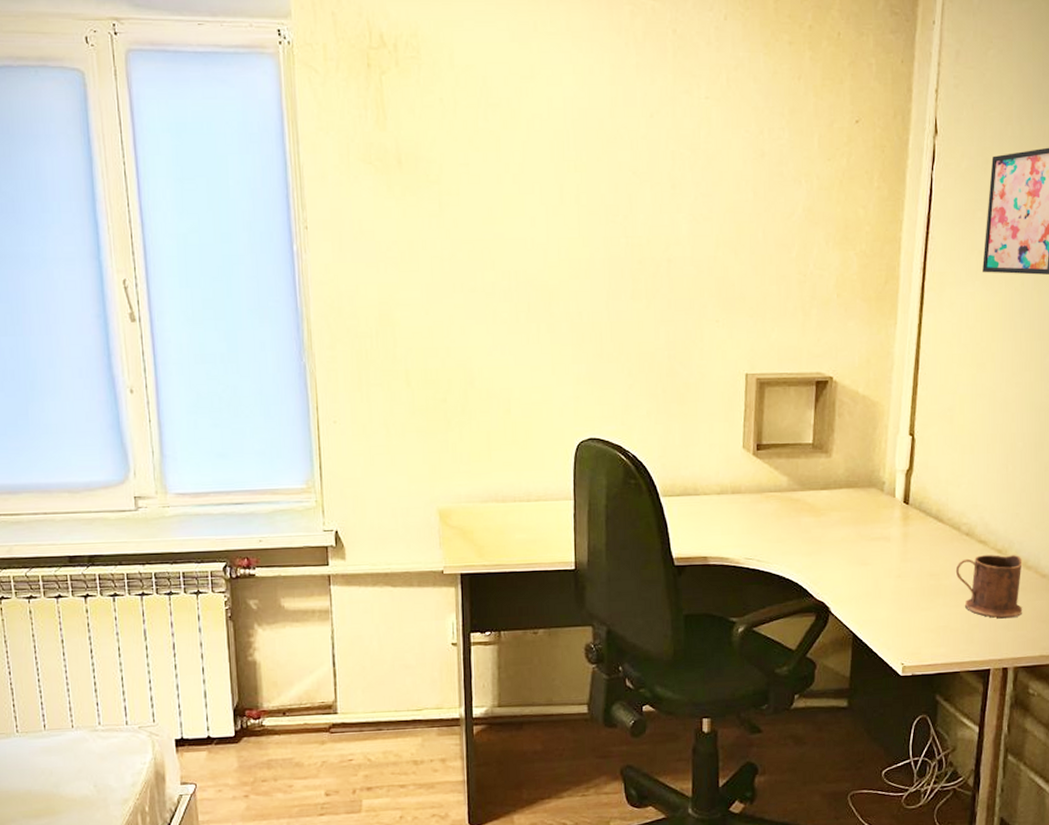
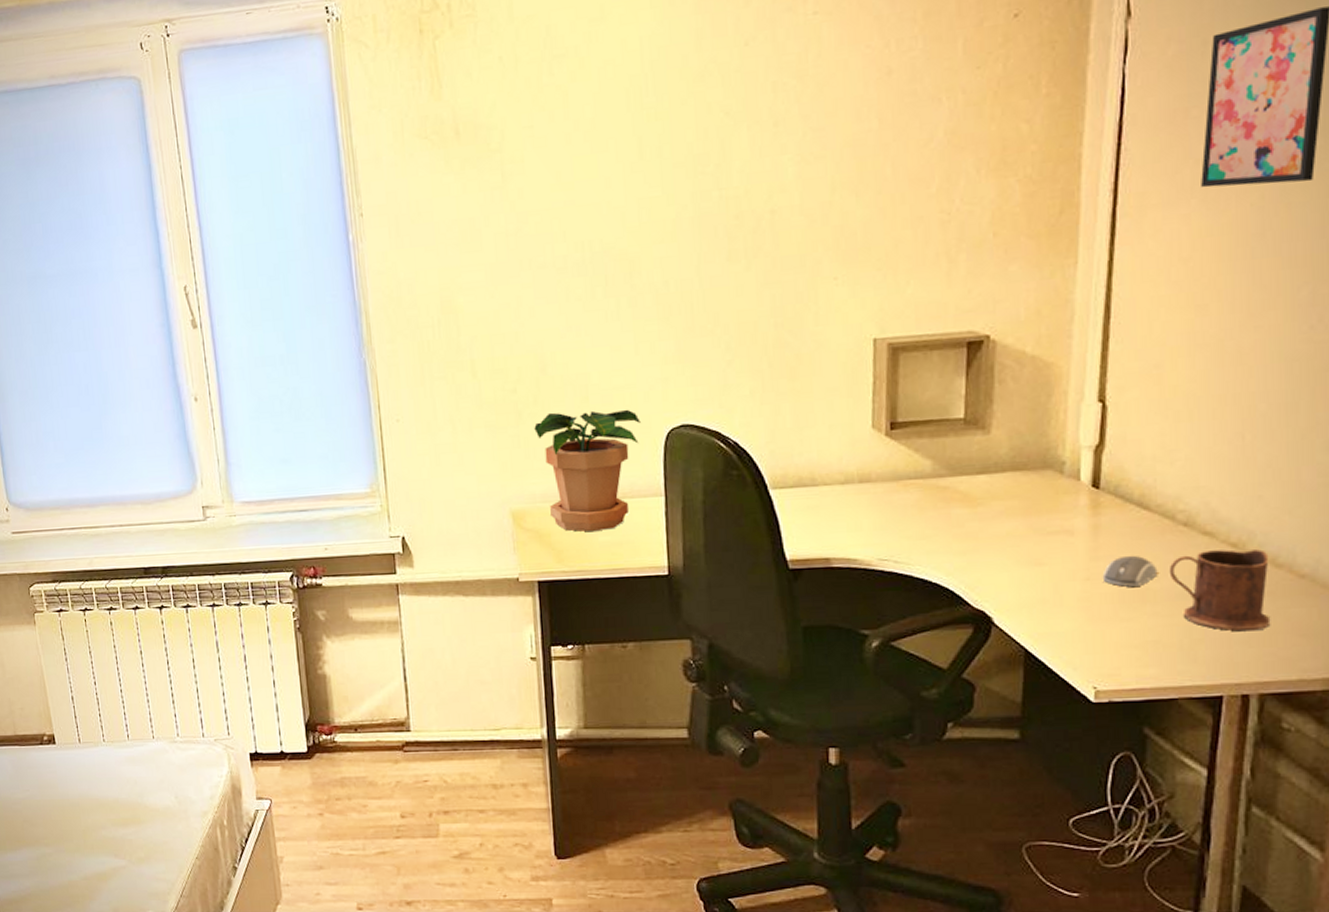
potted plant: none [461,422,555,531] -> present [534,409,641,532]
computer mouse: none [909,558,948,584] -> present [1102,555,1158,588]

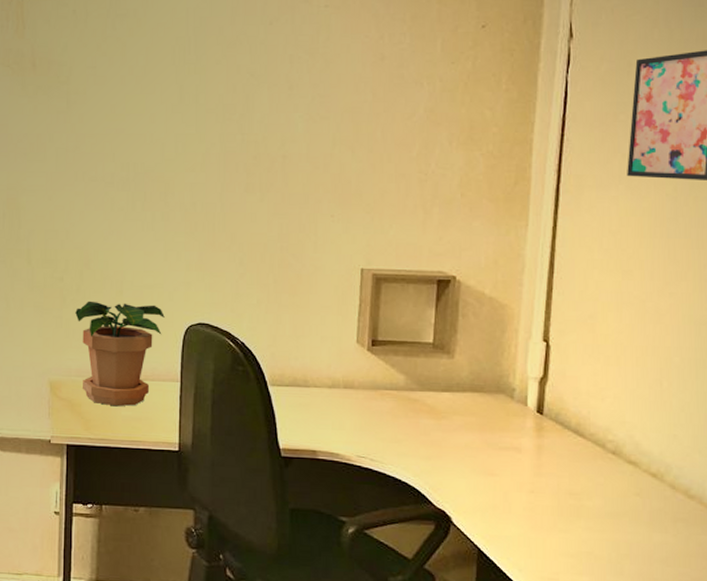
computer mouse: present [1102,555,1158,588] -> none [544,474,591,504]
mug: present [1169,549,1271,632] -> none [600,477,685,552]

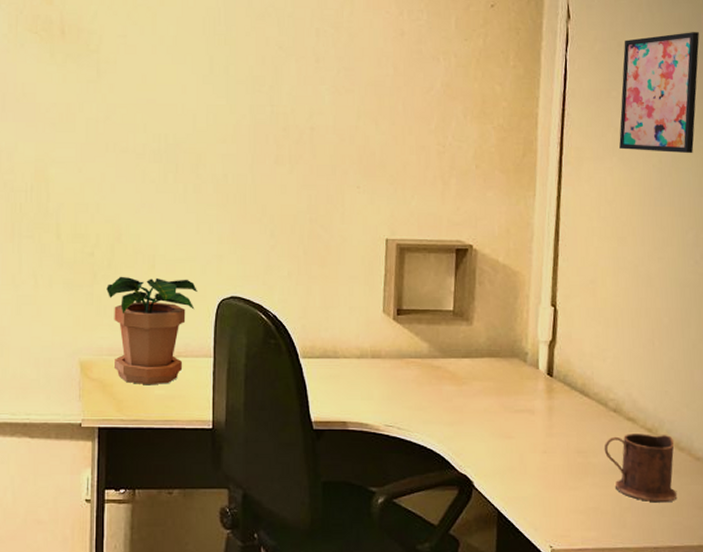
mug: none [600,477,685,552] -> present [604,434,678,503]

